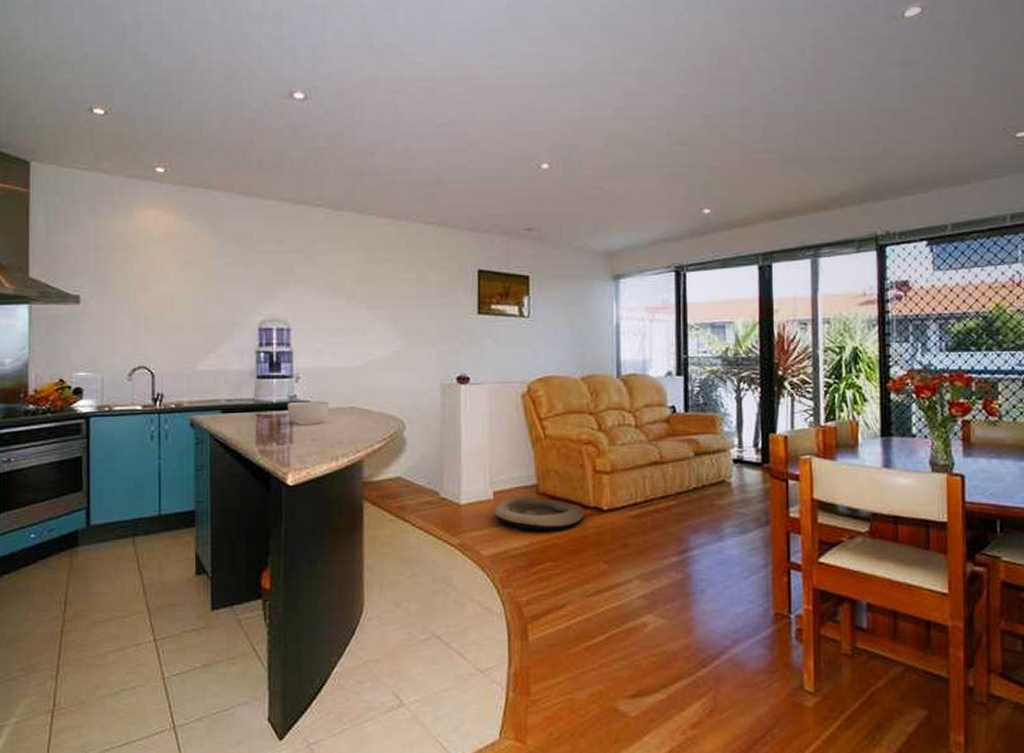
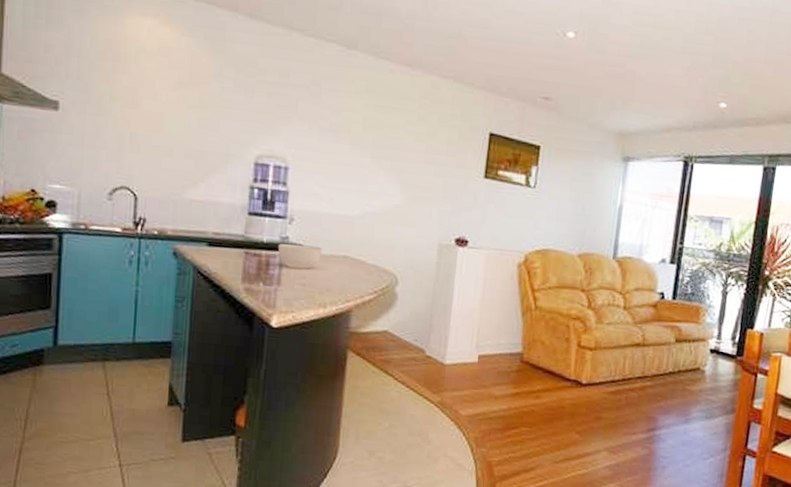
dog bed: present [493,496,585,531] -> none [476,362,564,399]

